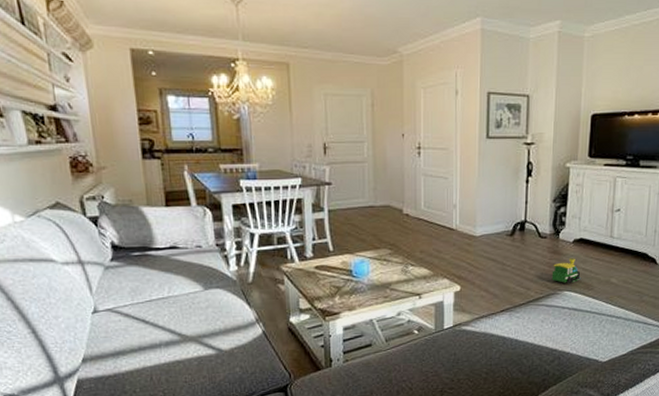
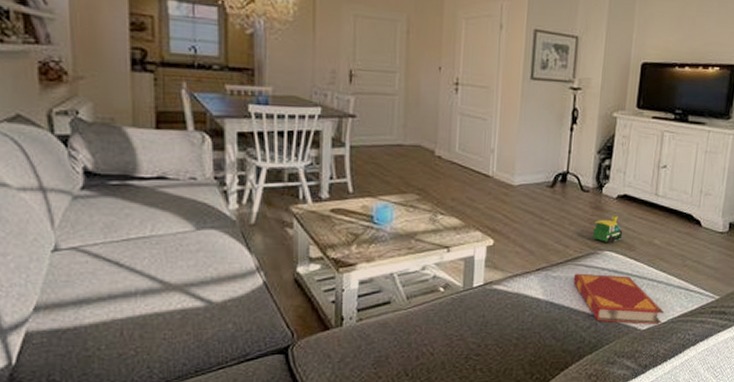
hardback book: none [535,312,624,357] -> present [573,273,665,325]

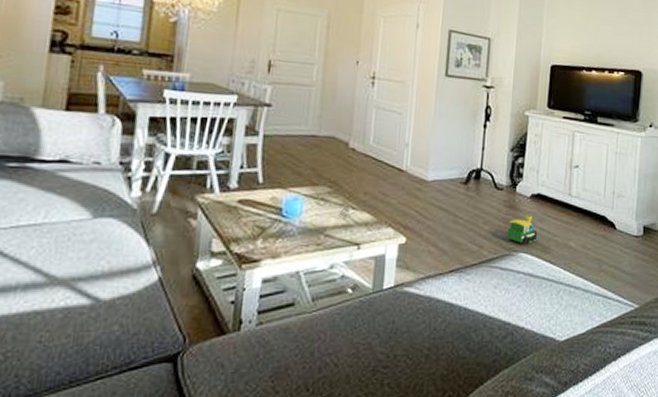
hardback book: present [573,273,665,325] -> none [487,276,583,336]

